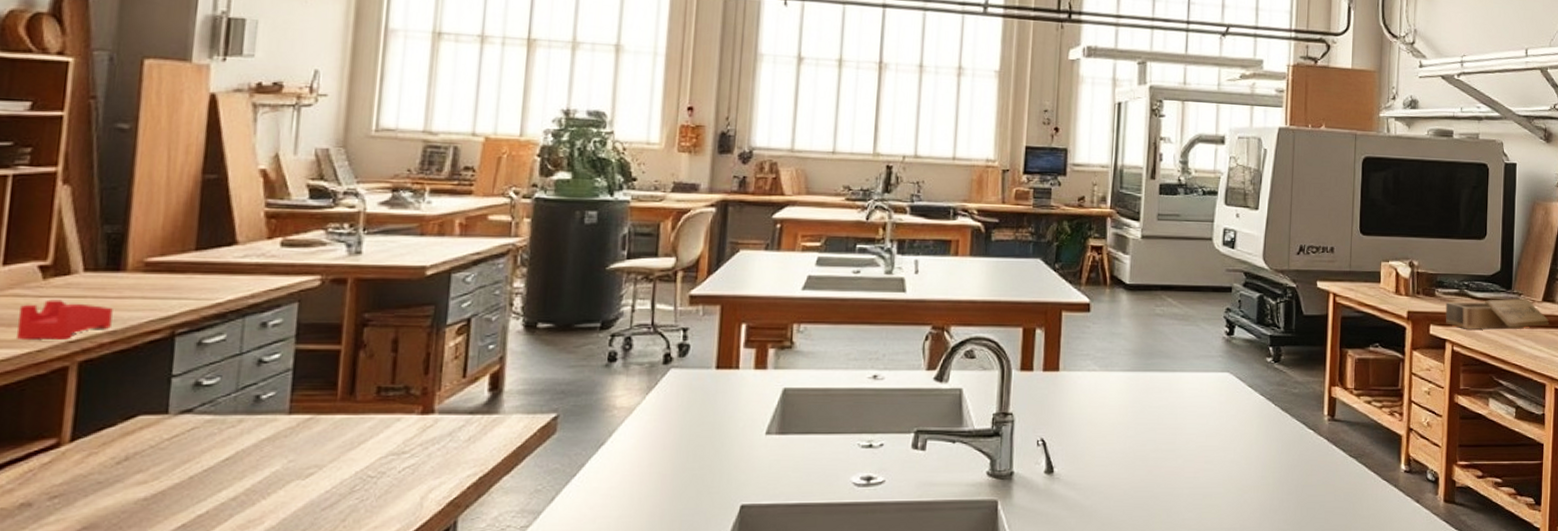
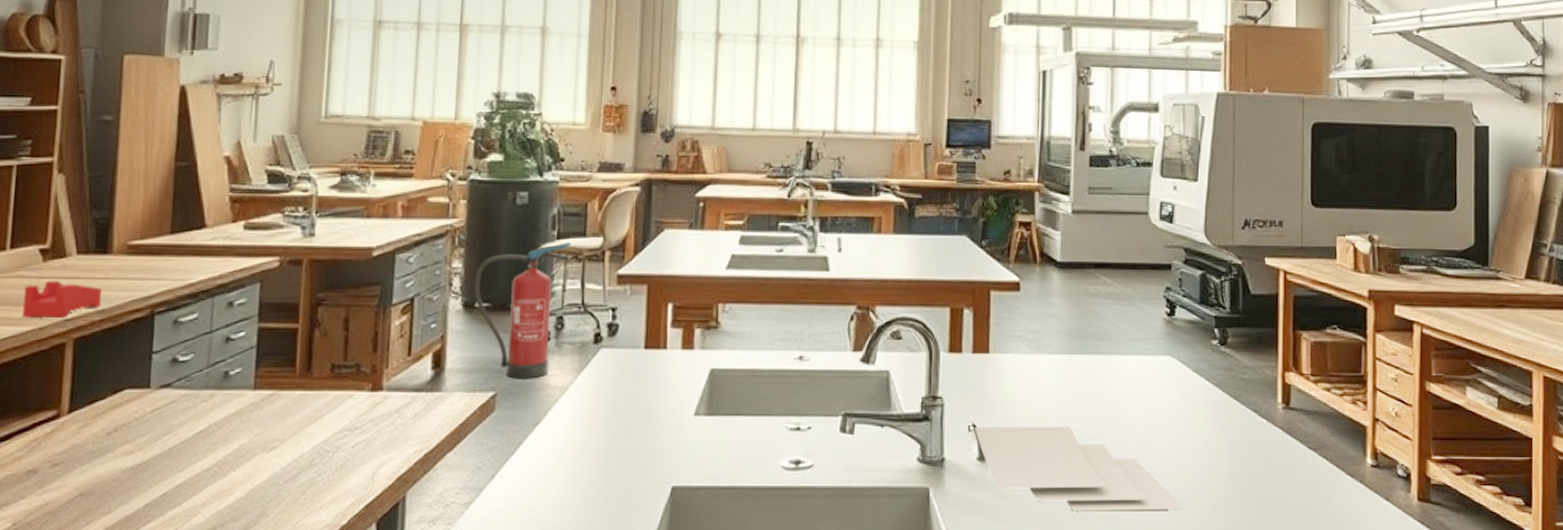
fire extinguisher: none [536,262,641,400] -> present [474,242,571,379]
papers: none [1042,440,1236,520] -> present [974,426,1183,511]
wooden box: present [1445,298,1549,330] -> none [1412,275,1534,311]

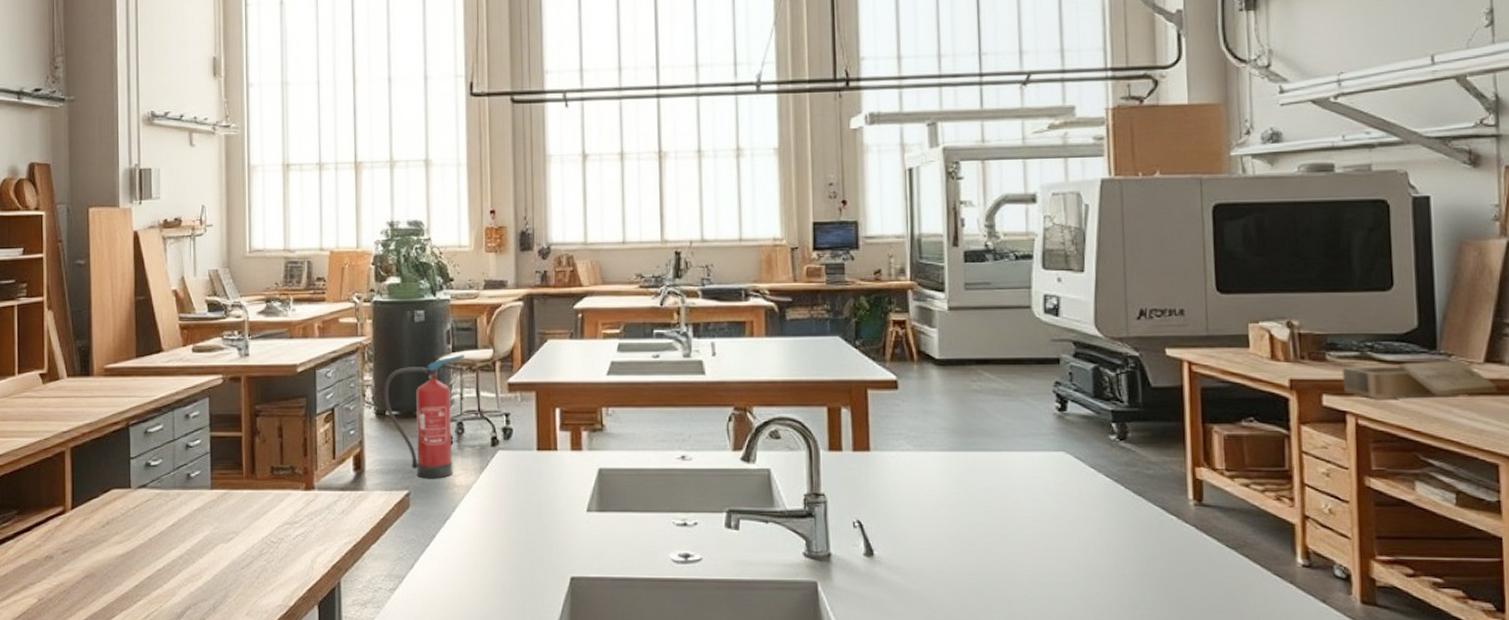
tape dispenser: present [23,280,102,318] -> none [32,399,88,430]
papers: present [974,426,1183,511] -> none [859,522,1087,608]
wooden box: none [1412,275,1534,311] -> present [1342,360,1498,399]

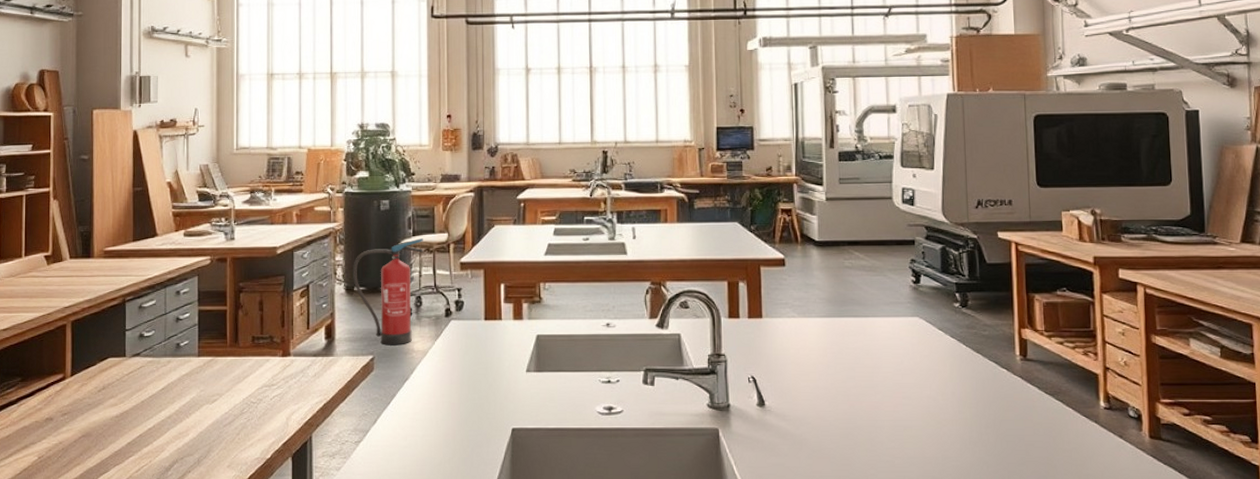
wooden box: present [1342,360,1498,399] -> none [1133,241,1251,272]

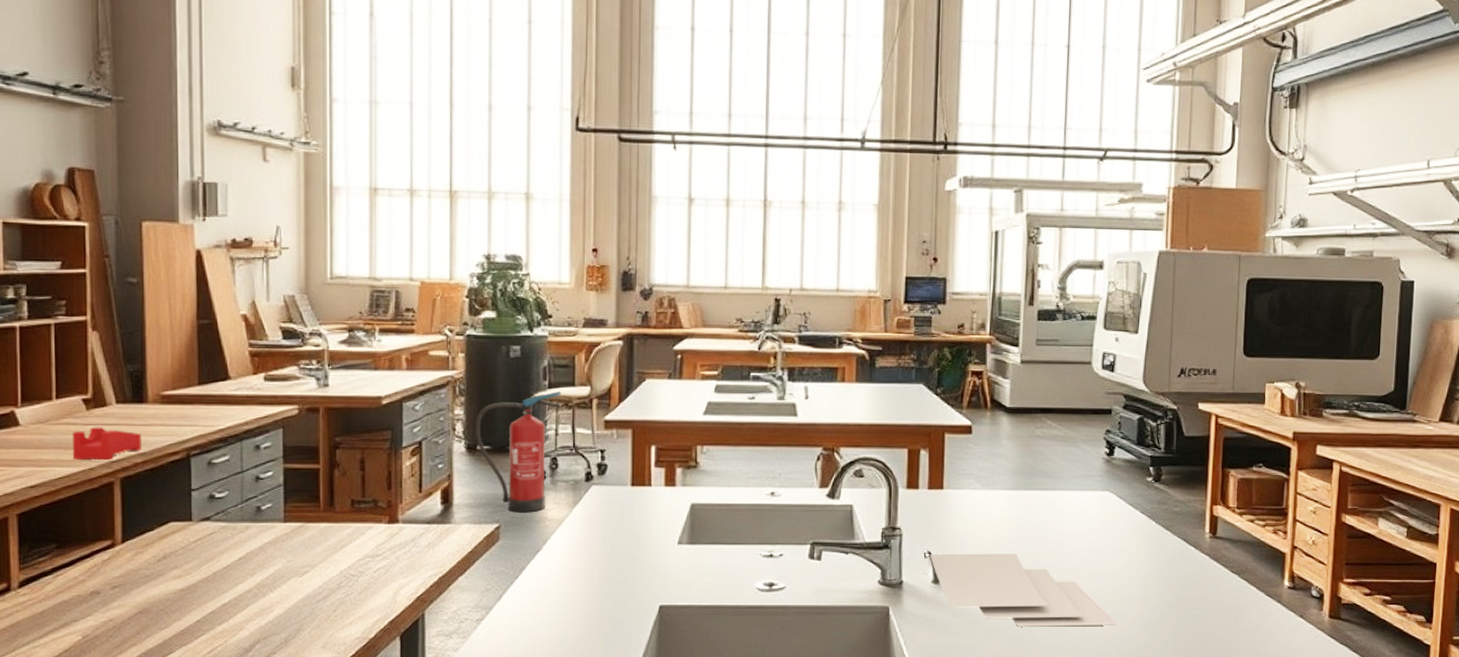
tape dispenser: none [36,278,88,306] -> present [73,427,141,460]
papers: none [753,377,936,448] -> present [929,553,1117,627]

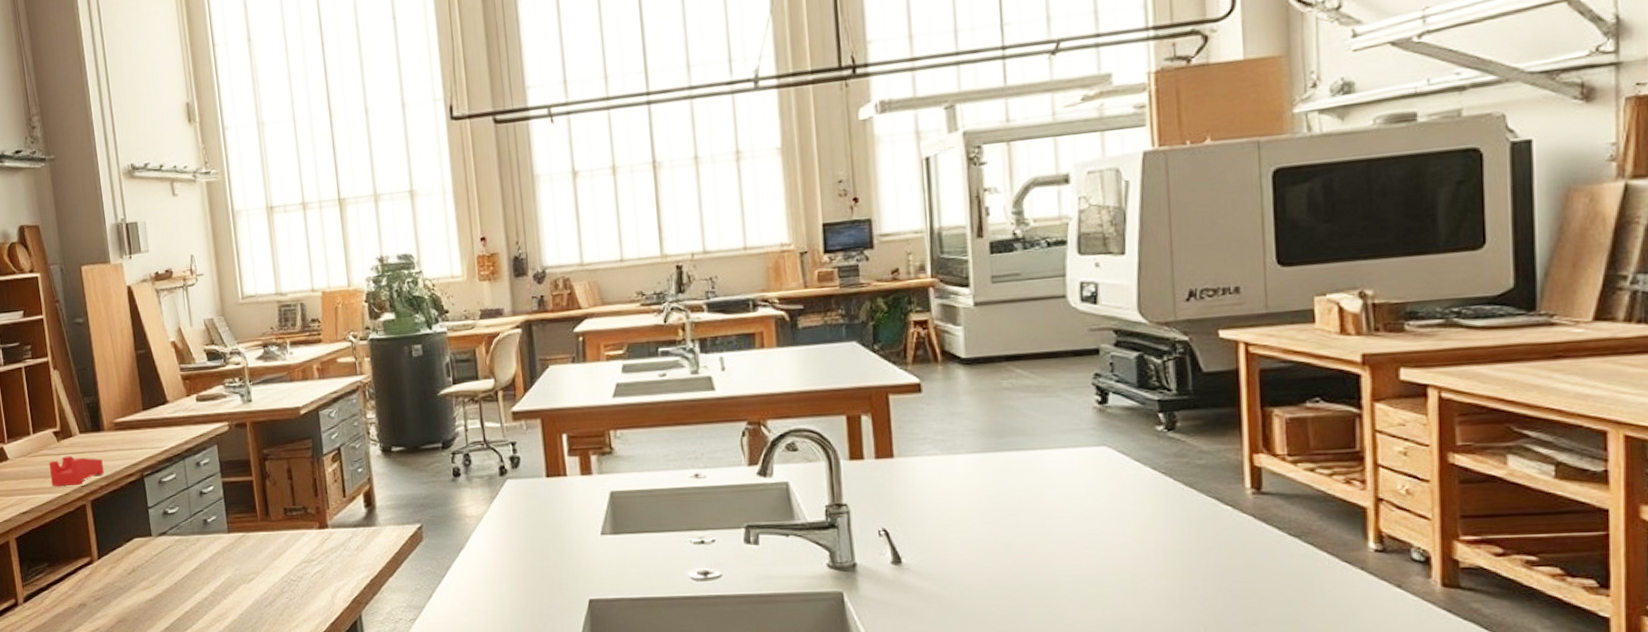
fire extinguisher: present [475,391,561,513] -> none [387,386,467,512]
papers: present [929,553,1117,627] -> none [884,526,1134,610]

